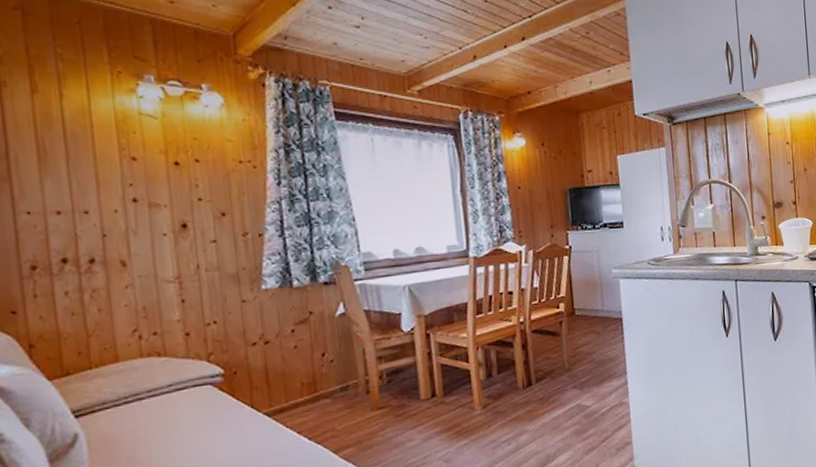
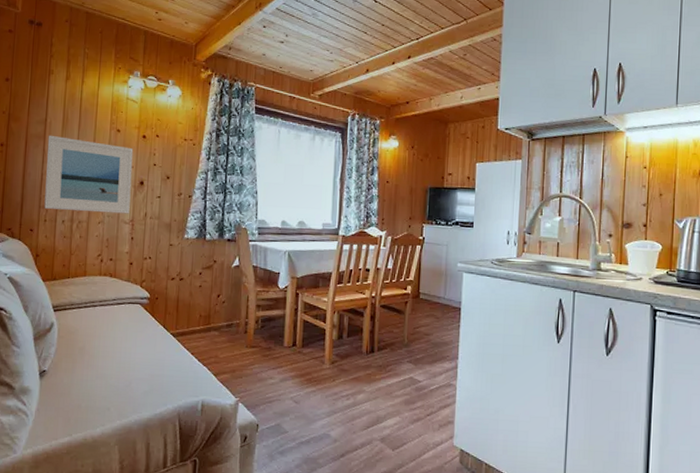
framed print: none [15,174,173,279] -> present [44,135,134,214]

